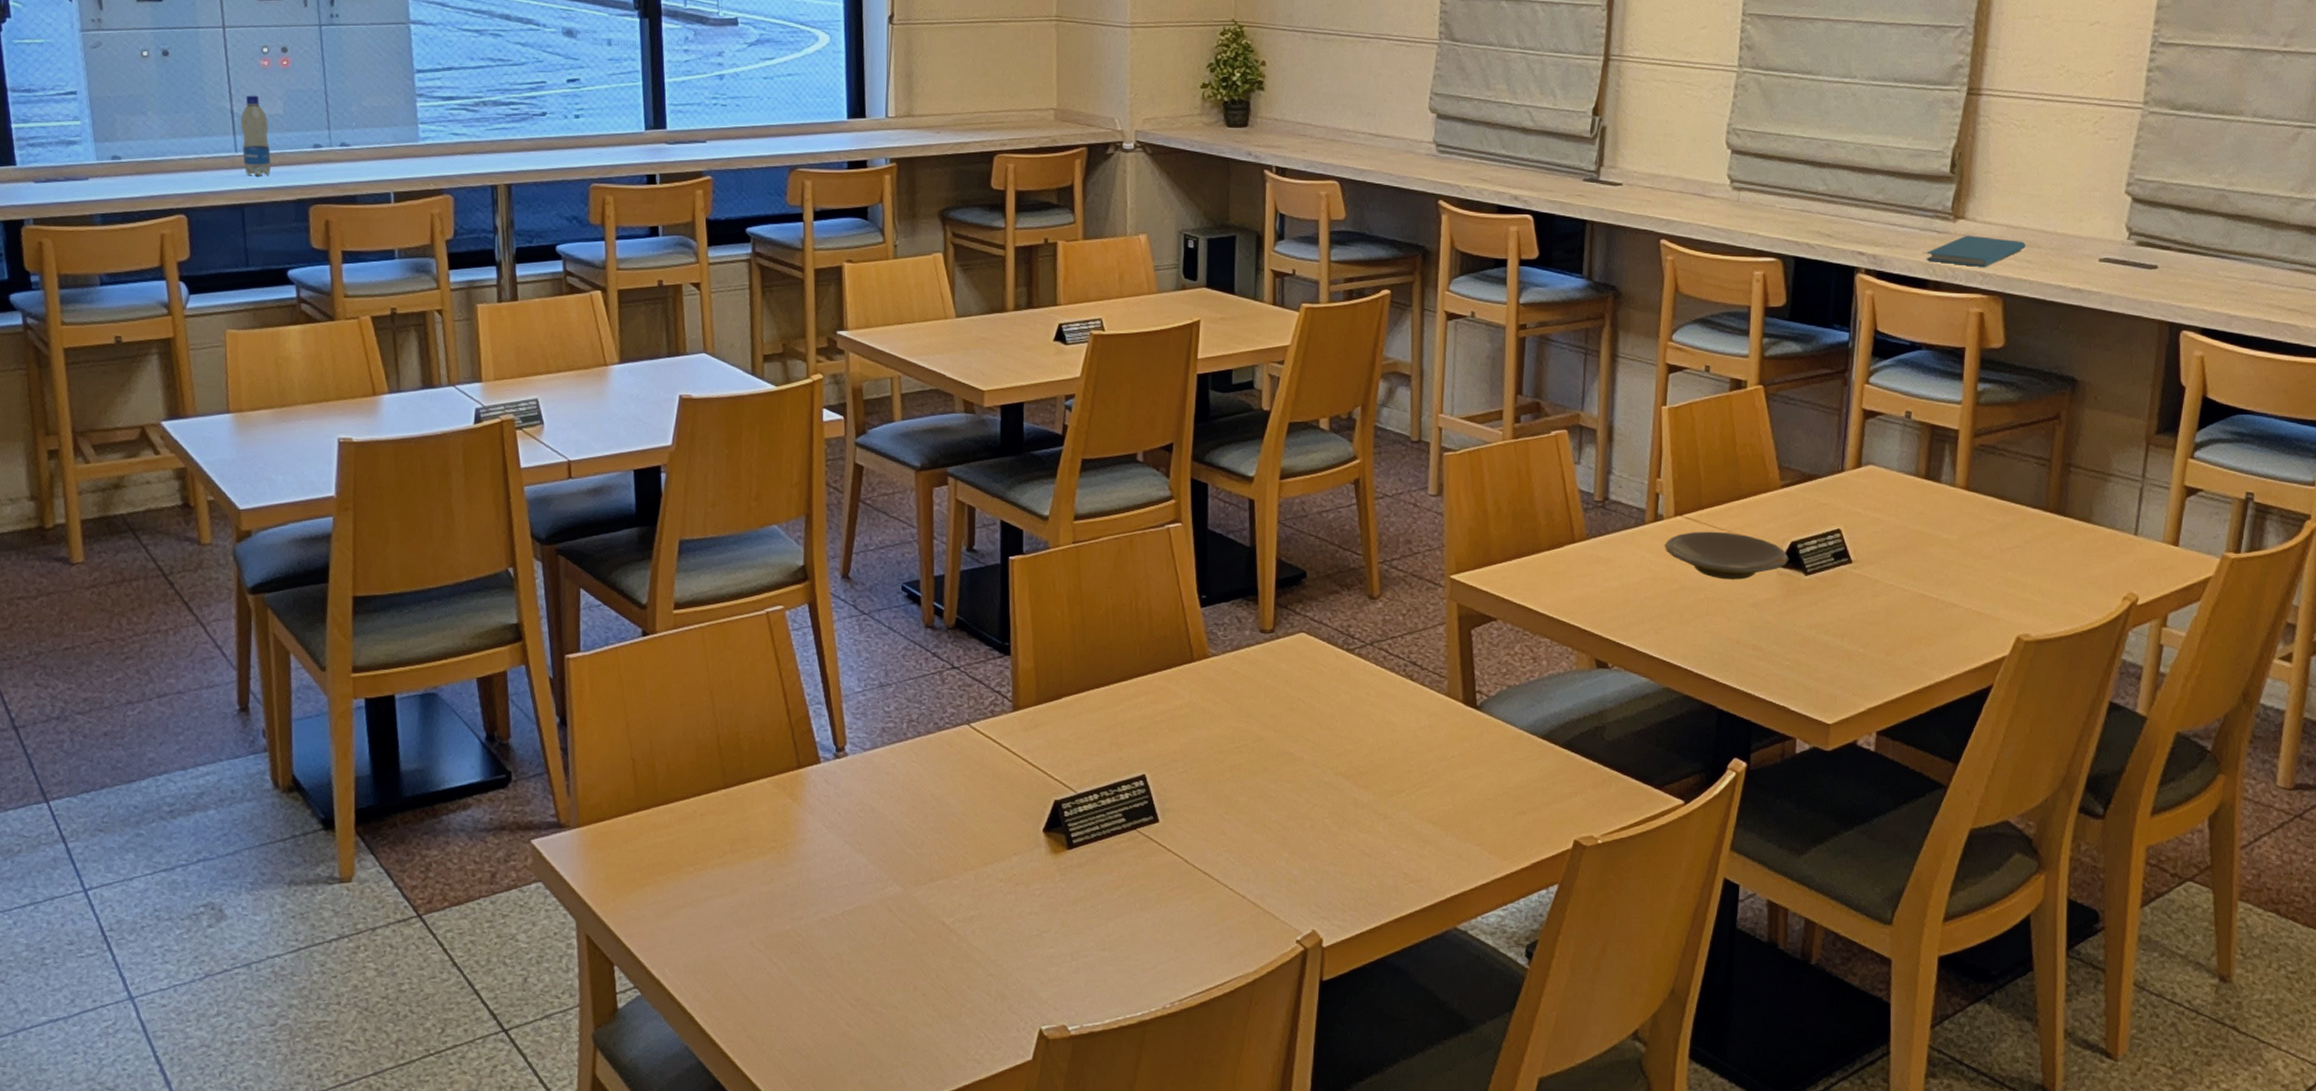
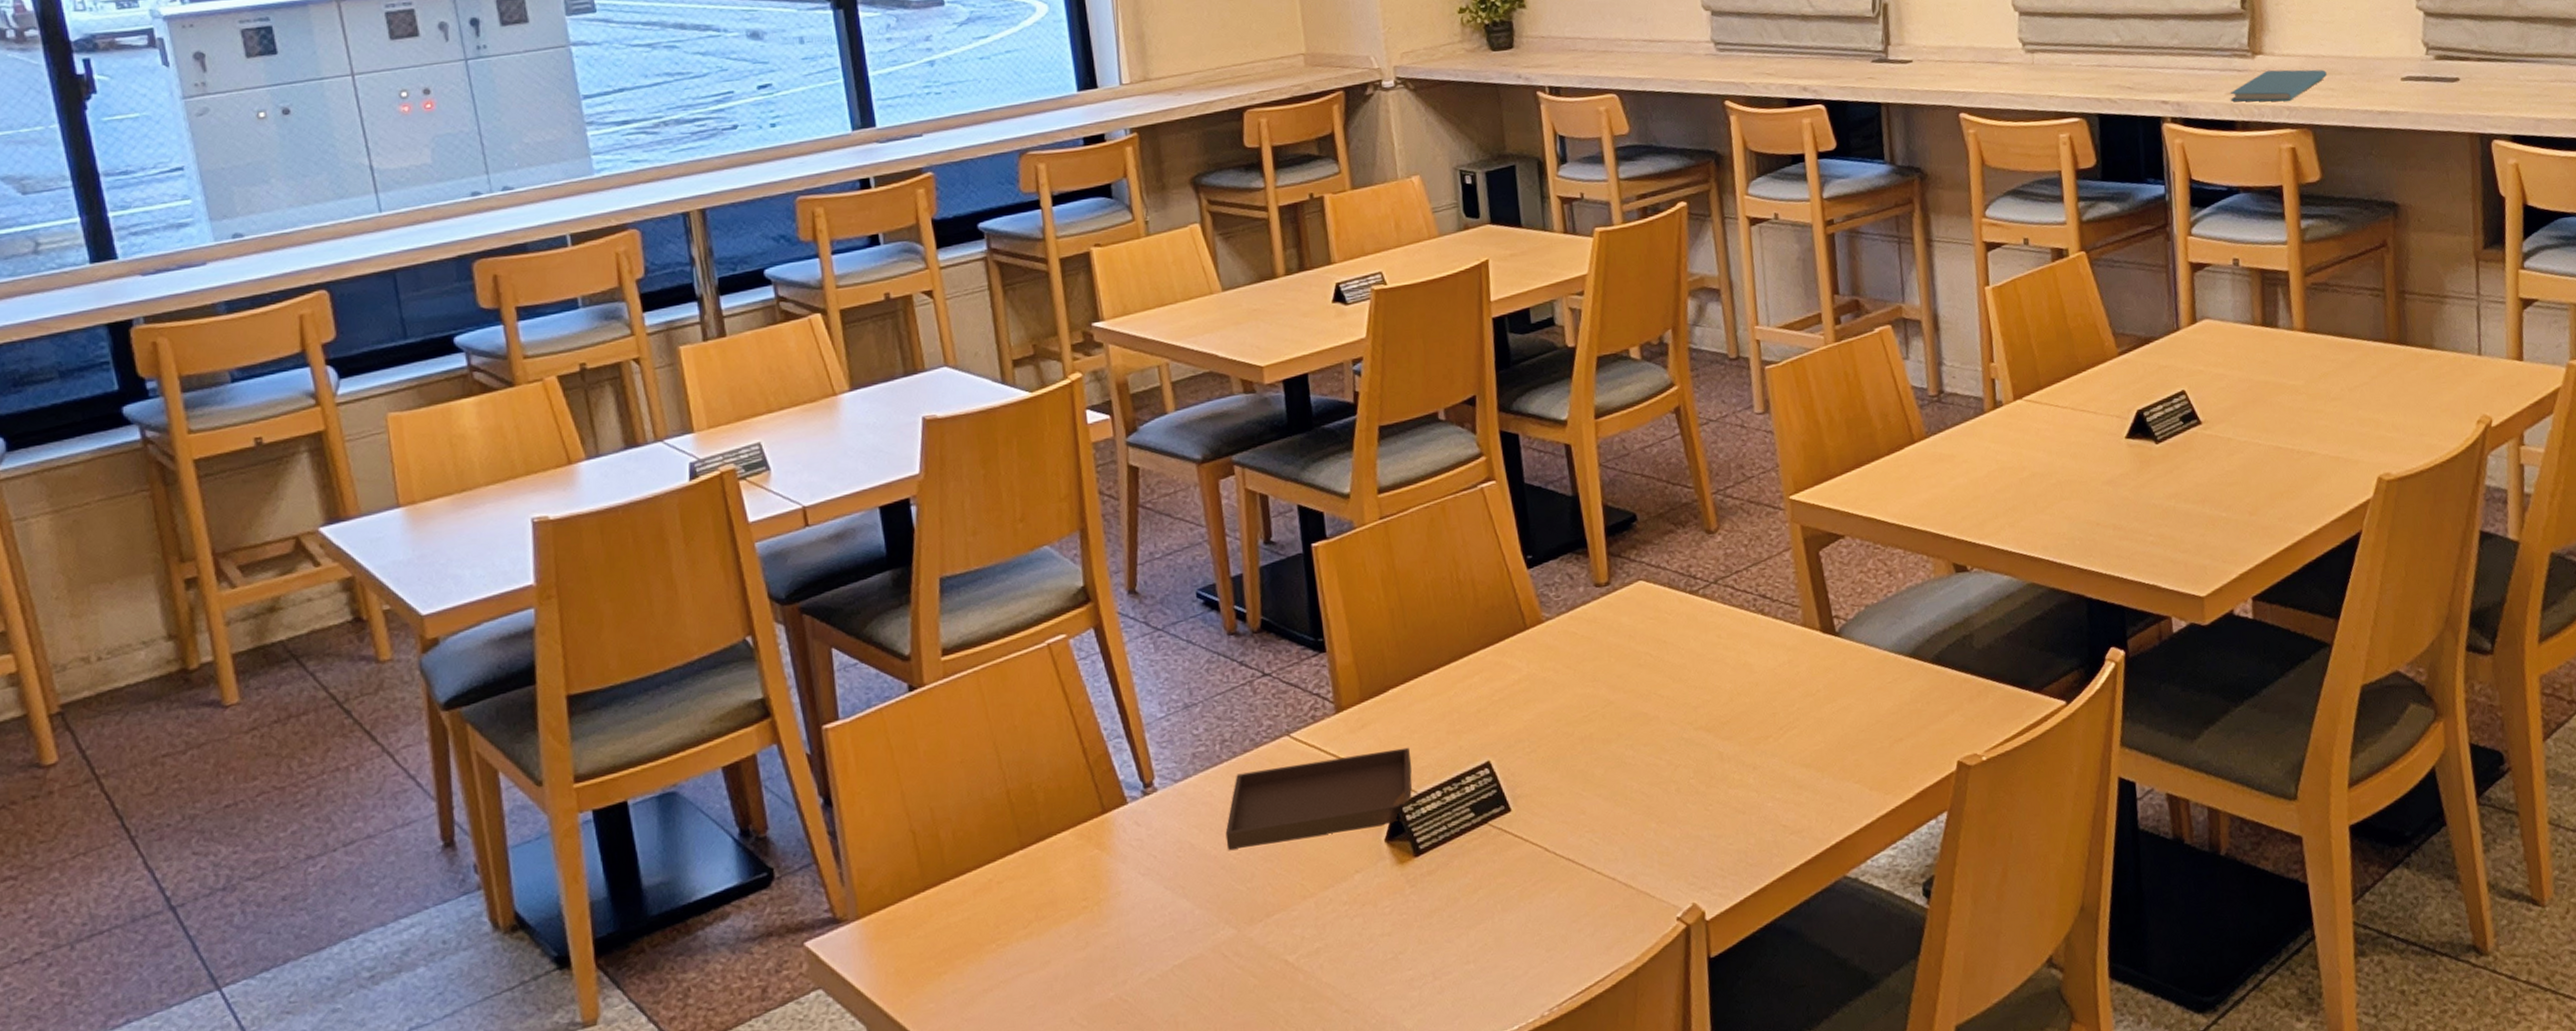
bottle: present [241,95,271,176] -> none [382,146,423,237]
tray: none [903,751,1075,818] -> present [1225,747,1412,850]
saucer: present [1664,531,1789,580] -> none [2007,409,2138,460]

